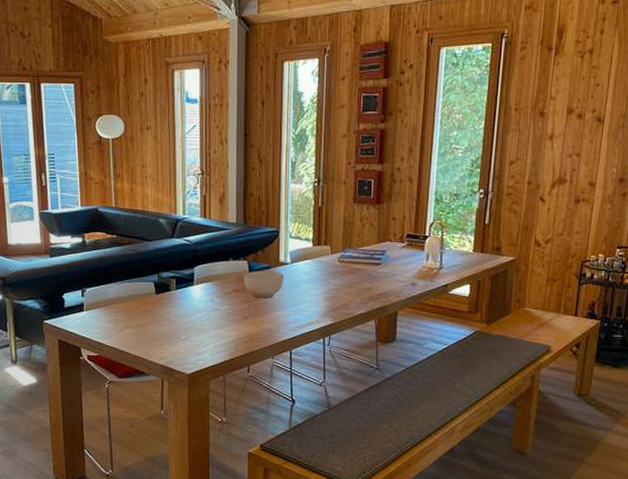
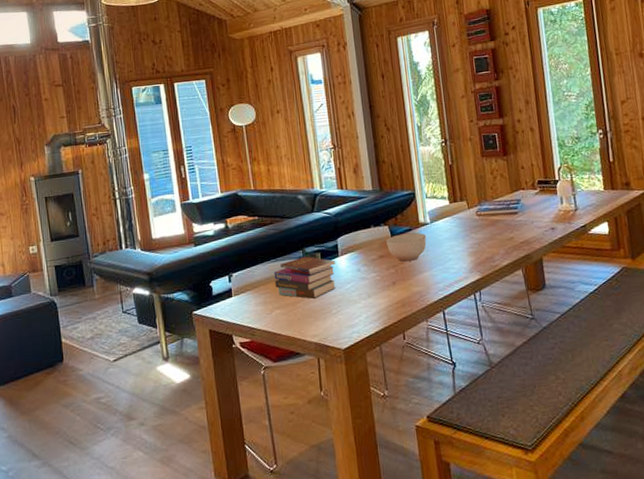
books: none [127,281,190,323] -> present [274,256,336,299]

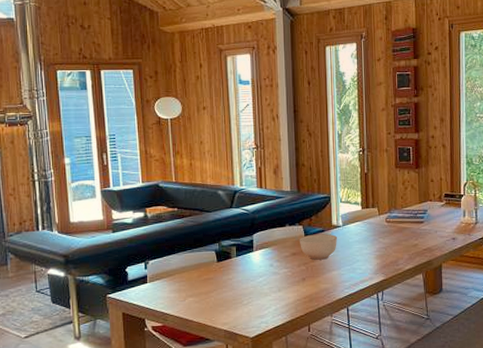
books: present [274,256,336,299] -> none [189,249,250,289]

